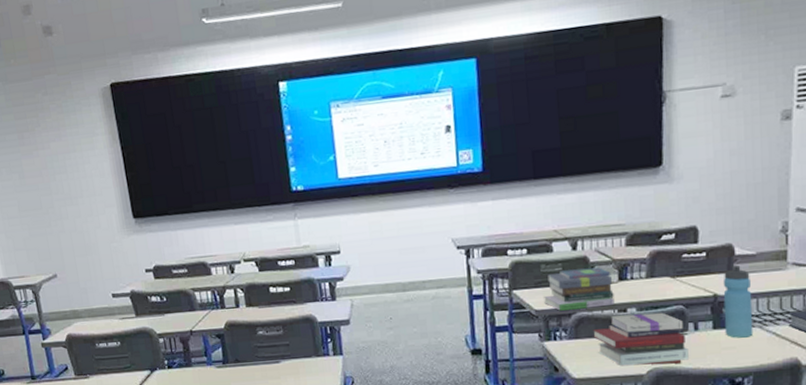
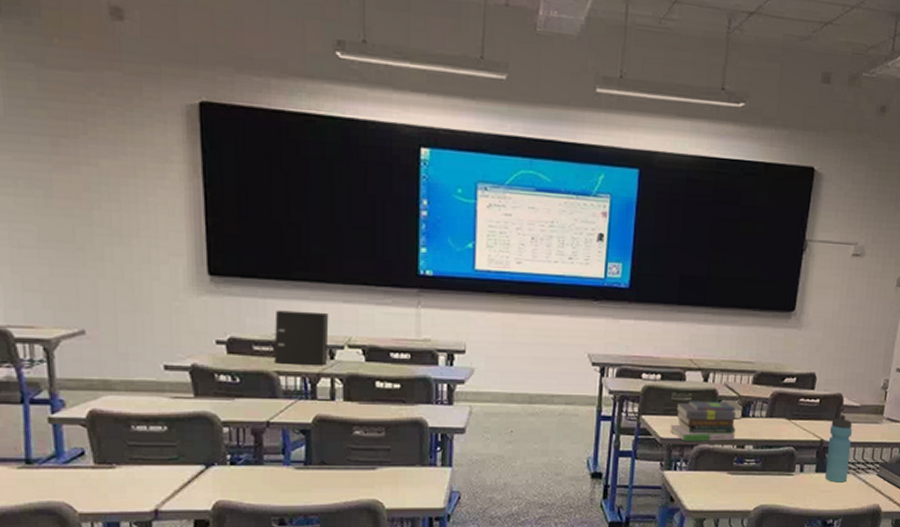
binder: none [185,235,230,282] -> present [274,310,329,366]
books: present [593,312,689,365] -> none [711,451,792,502]

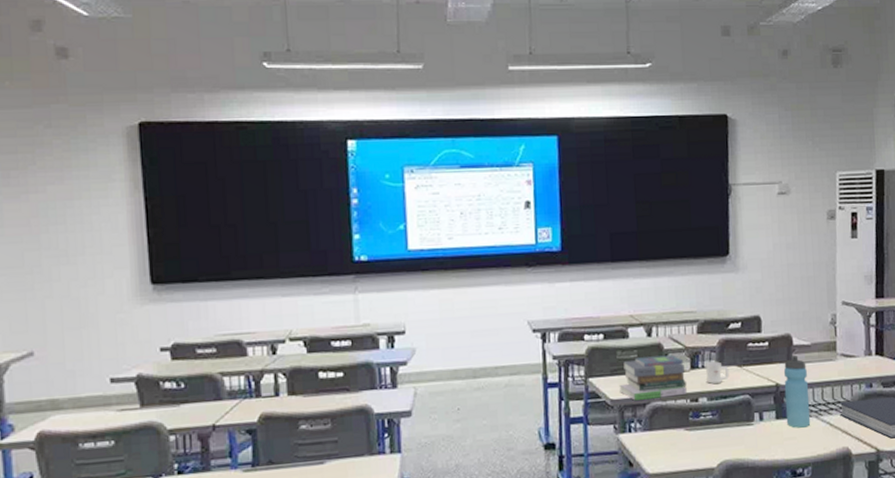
binder: present [274,310,329,366] -> none [216,308,270,365]
mug: none [754,411,778,434] -> present [704,361,730,385]

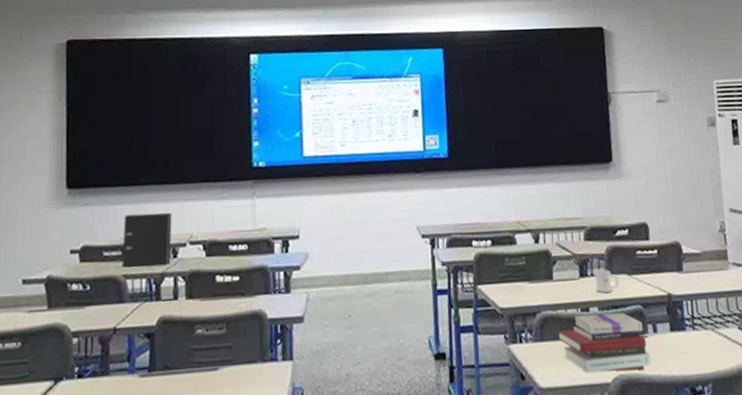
binder: none [216,308,270,365] -> present [122,212,172,268]
books: present [619,355,687,401] -> none [509,262,577,309]
books: none [666,402,755,459] -> present [557,312,651,372]
water bottle: present [783,354,811,428] -> none [675,263,707,342]

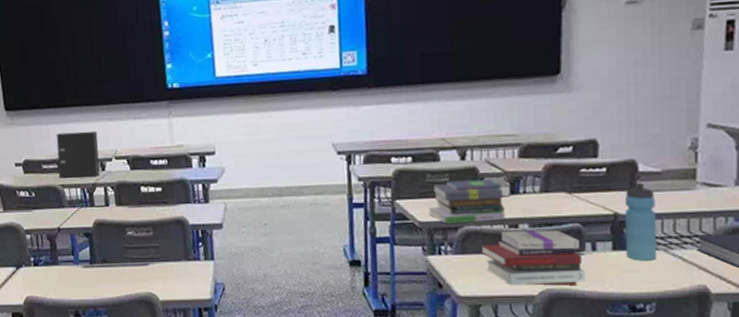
books: none [509,262,577,309] -> present [429,179,505,224]
mug: present [593,269,620,294] -> none [527,186,556,211]
water bottle: none [675,263,707,342] -> present [624,182,657,261]

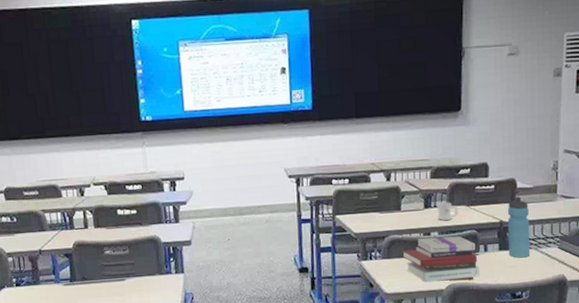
binder: present [56,131,100,179] -> none [37,160,79,204]
books: present [429,179,505,224] -> none [362,196,421,234]
mug: none [527,186,556,211] -> present [437,201,459,221]

